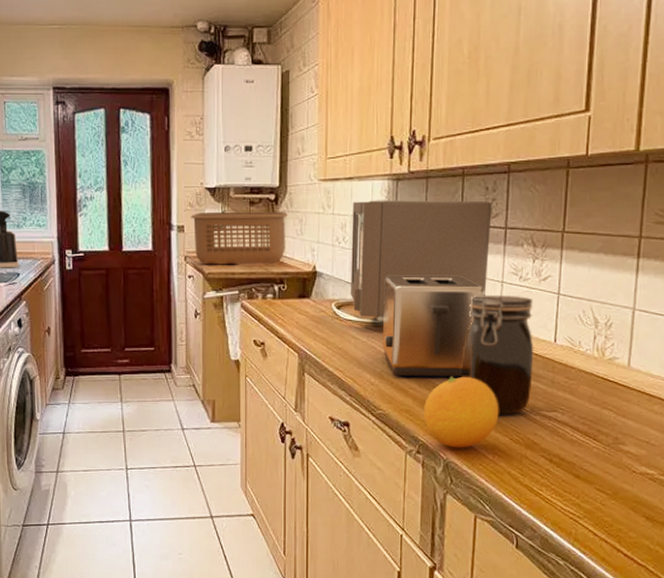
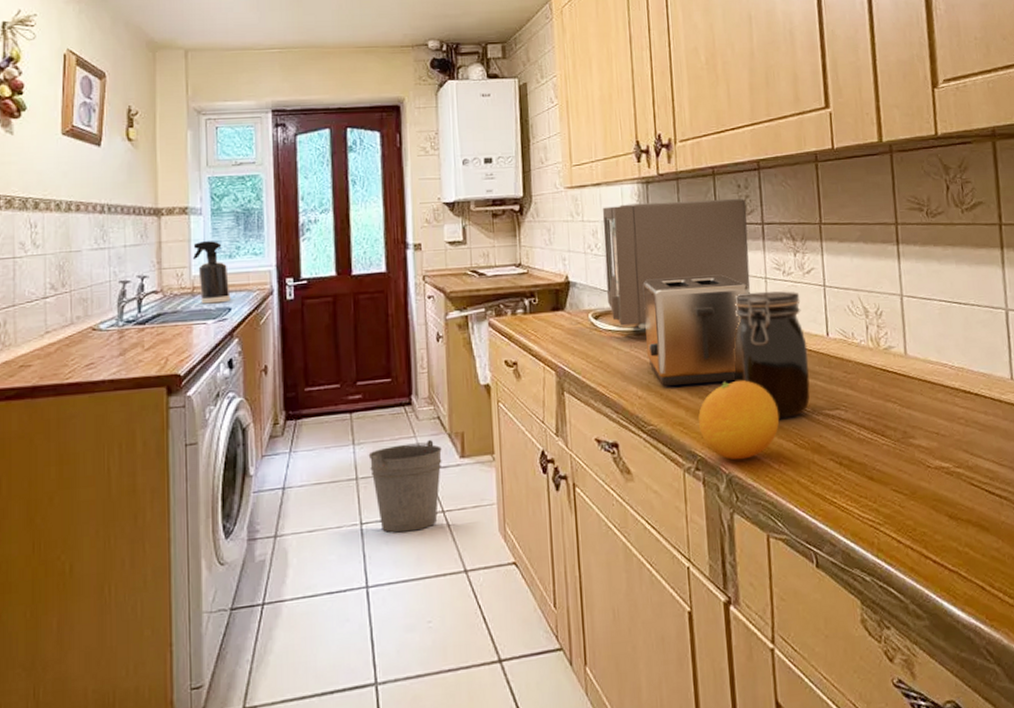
bucket: none [133,403,196,479] -> present [368,439,442,533]
clothes hamper: present [191,211,288,265] -> none [428,222,534,283]

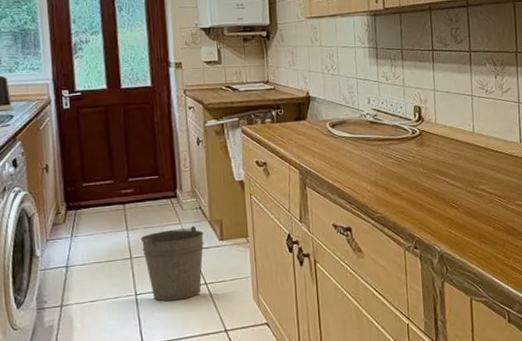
microwave: present [602,198,751,330] -> none [337,30,460,137]
toaster: present [642,275,750,386] -> none [371,93,459,182]
fruit: present [698,380,780,460] -> none [416,177,482,241]
jar: present [733,290,810,419] -> none [445,105,506,208]

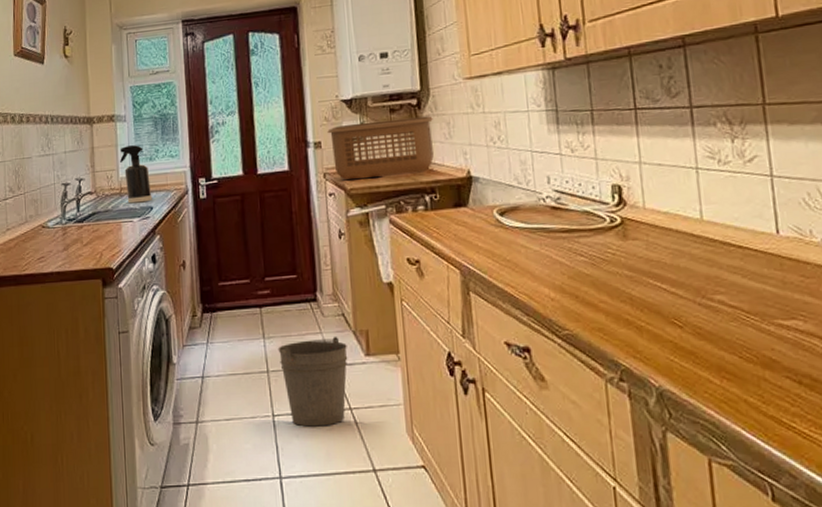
clothes hamper: none [187,46,280,97] -> present [327,116,434,181]

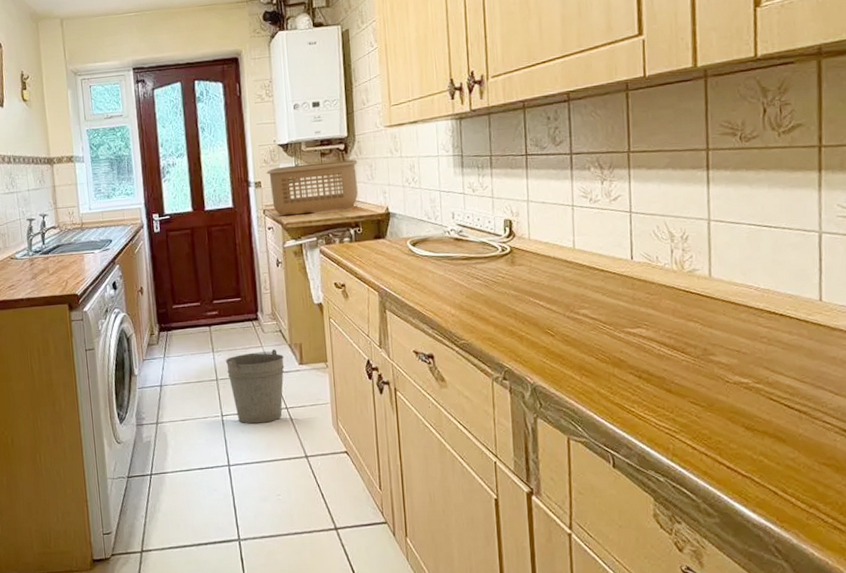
spray bottle: present [119,145,152,204] -> none [79,184,111,237]

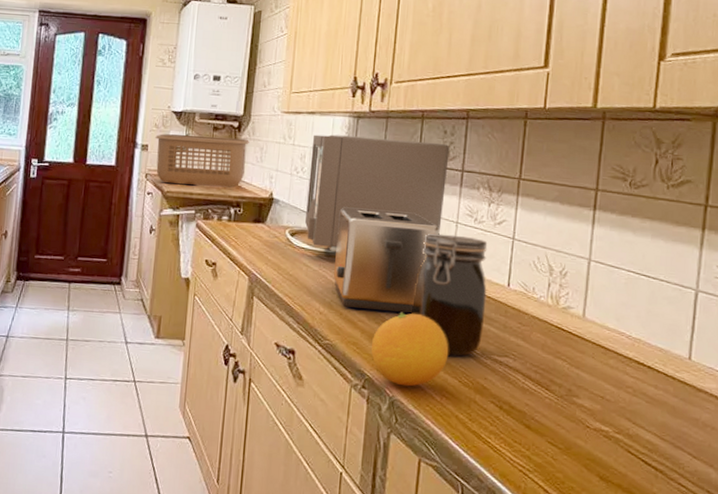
bucket: present [225,348,285,424] -> none [79,317,141,394]
microwave: none [419,130,558,255] -> present [305,134,450,253]
toaster: none [456,204,557,306] -> present [333,208,440,314]
fruit: none [505,300,582,372] -> present [371,312,449,387]
jar: none [539,217,613,336] -> present [412,233,488,357]

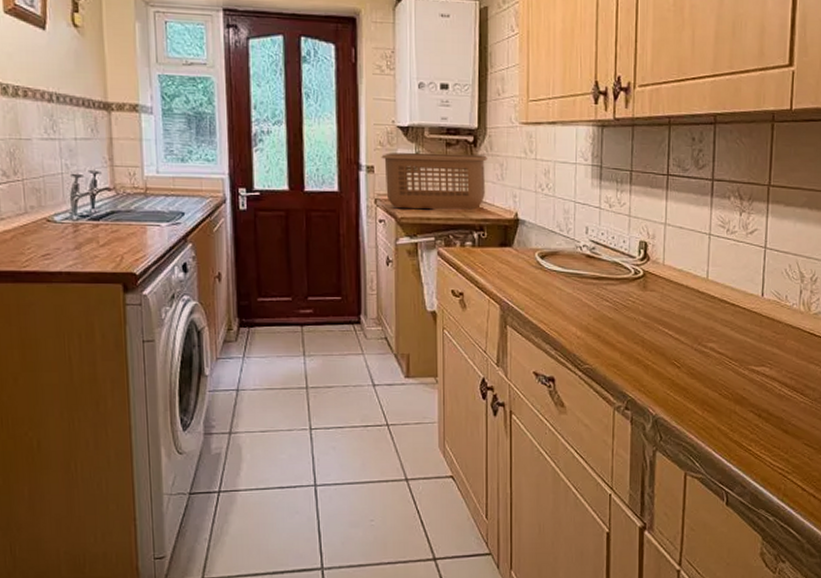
microwave: present [305,134,450,253] -> none [555,146,699,273]
toaster: present [333,208,440,314] -> none [588,225,693,331]
fruit: present [371,312,449,387] -> none [631,330,708,404]
jar: present [412,233,488,357] -> none [670,247,742,370]

